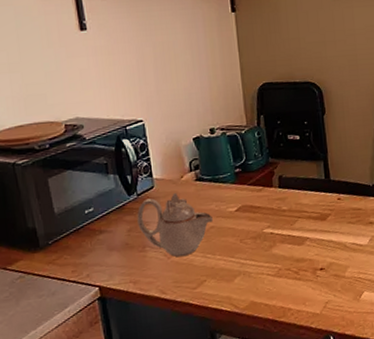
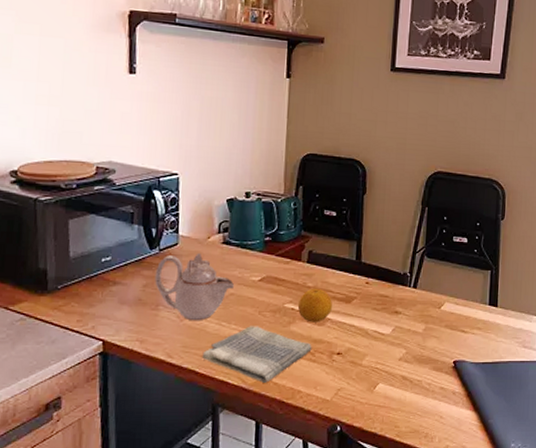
dish towel: none [193,253,296,306] -> present [202,326,312,383]
fruit: none [275,210,309,244] -> present [297,288,332,323]

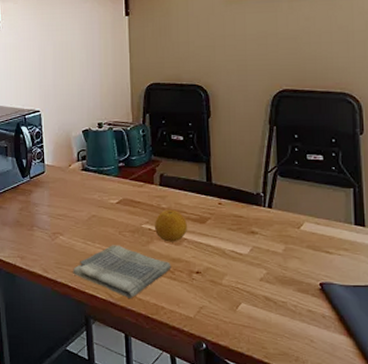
teapot: present [155,252,234,321] -> none [28,179,95,240]

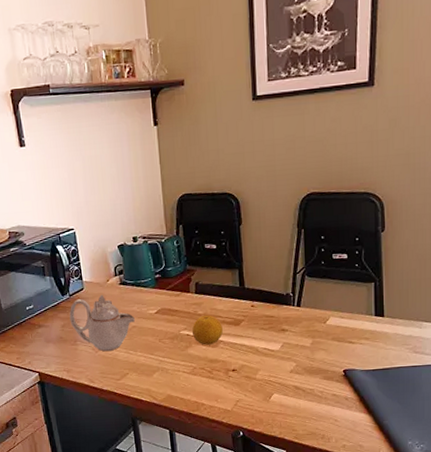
teapot: none [28,179,95,240] -> present [69,294,135,352]
dish towel: present [73,245,171,298] -> none [117,352,209,399]

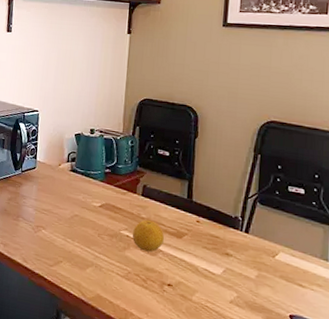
teapot: present [69,294,135,352] -> none [17,176,78,235]

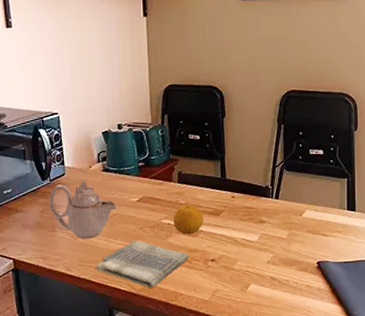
teapot: none [17,176,78,235] -> present [49,180,116,239]
dish towel: none [50,245,145,300] -> present [96,240,189,288]

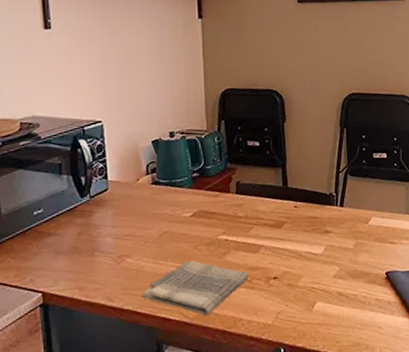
teapot: present [49,180,116,239] -> none [88,195,167,263]
fruit: present [172,204,203,235] -> none [230,217,264,251]

